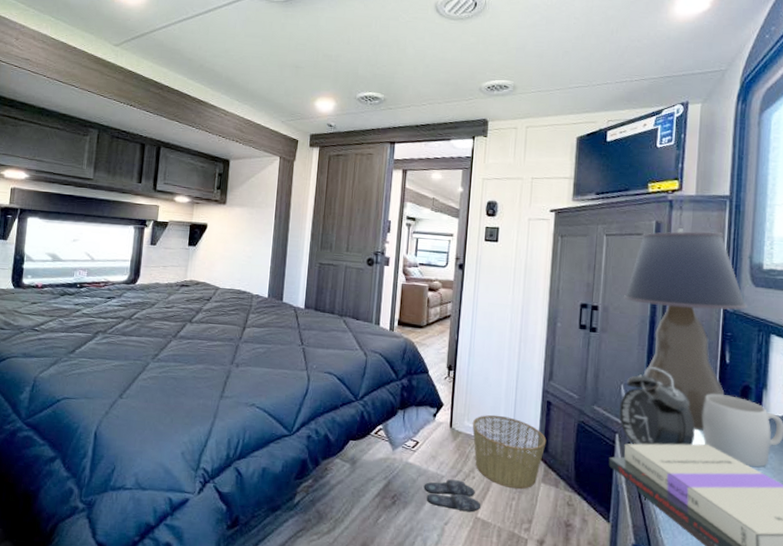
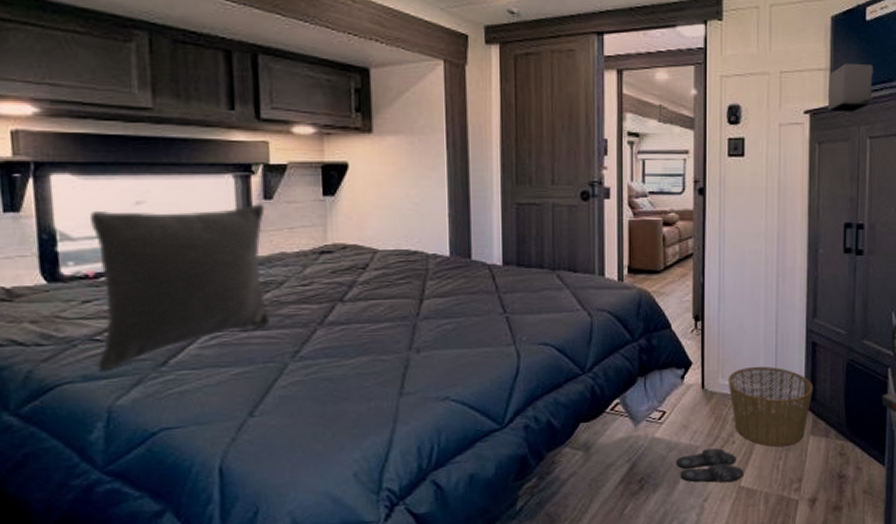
pillow: none [33,243,151,351] -> present [90,203,269,370]
decorative box: none [570,174,612,213] -> present [827,64,873,112]

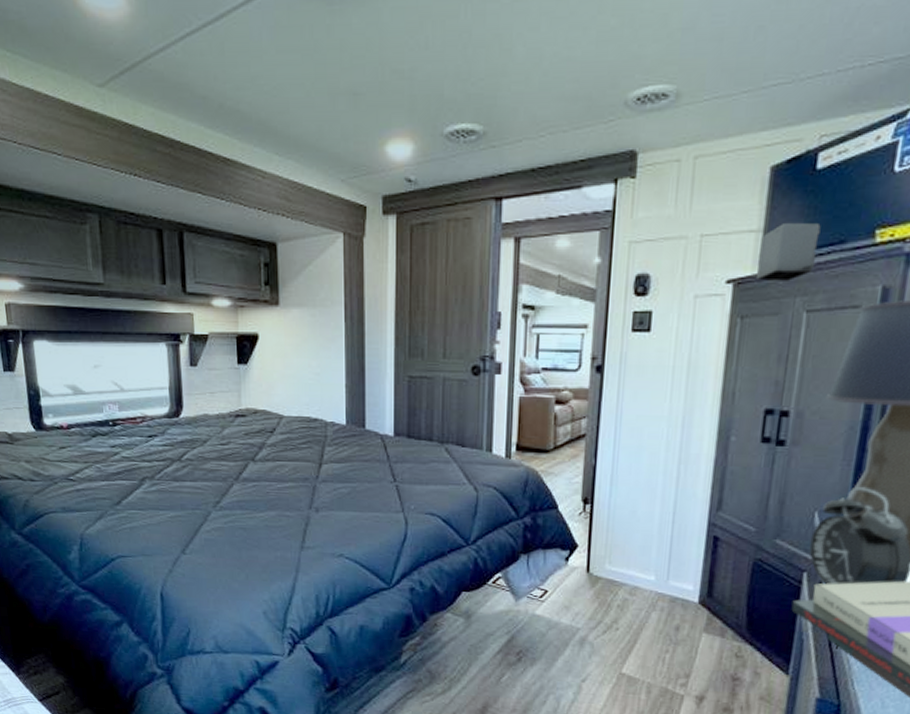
pillow: present [90,203,269,370] -> none [62,370,196,504]
slippers: present [676,448,744,483] -> none [555,632,627,668]
basket: present [727,366,814,447] -> none [615,555,711,640]

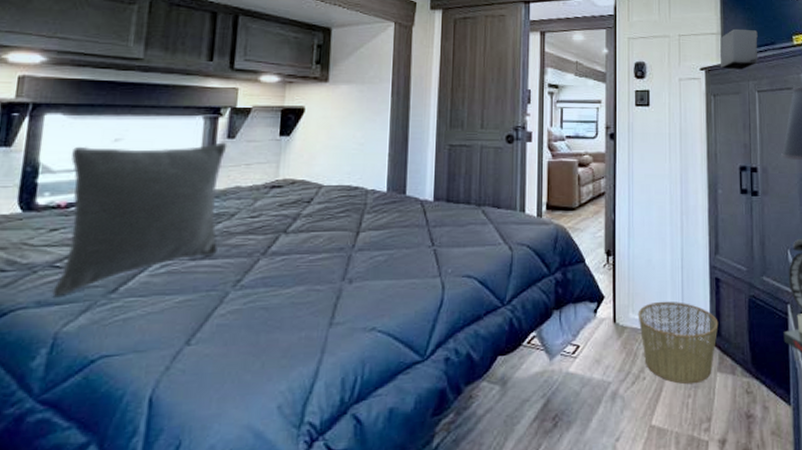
pillow: none [62,370,196,504] -> present [52,142,228,296]
basket: none [615,555,711,640] -> present [638,301,719,384]

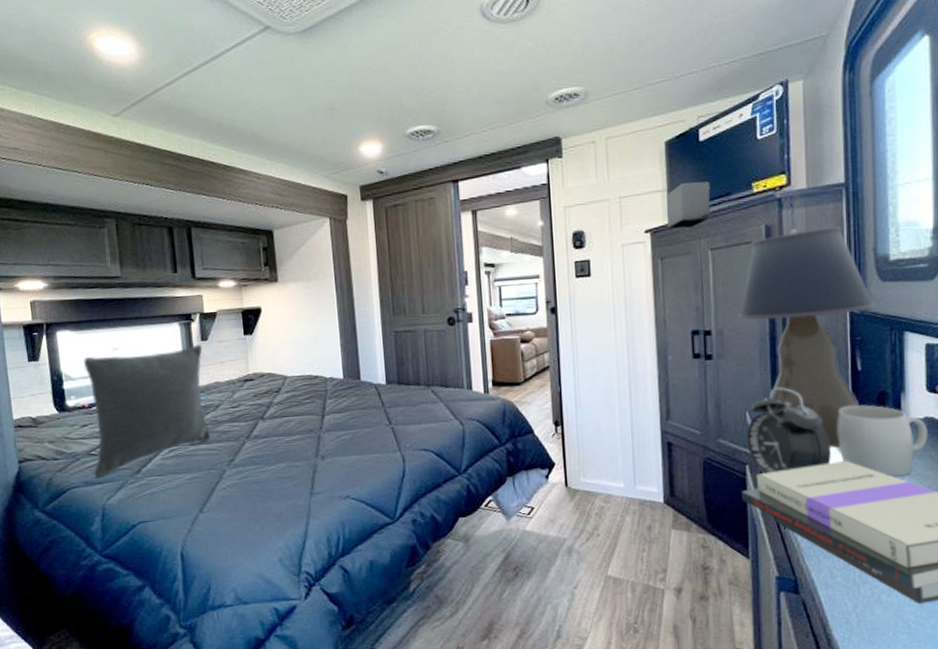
basket: present [638,301,719,384] -> none [589,465,672,540]

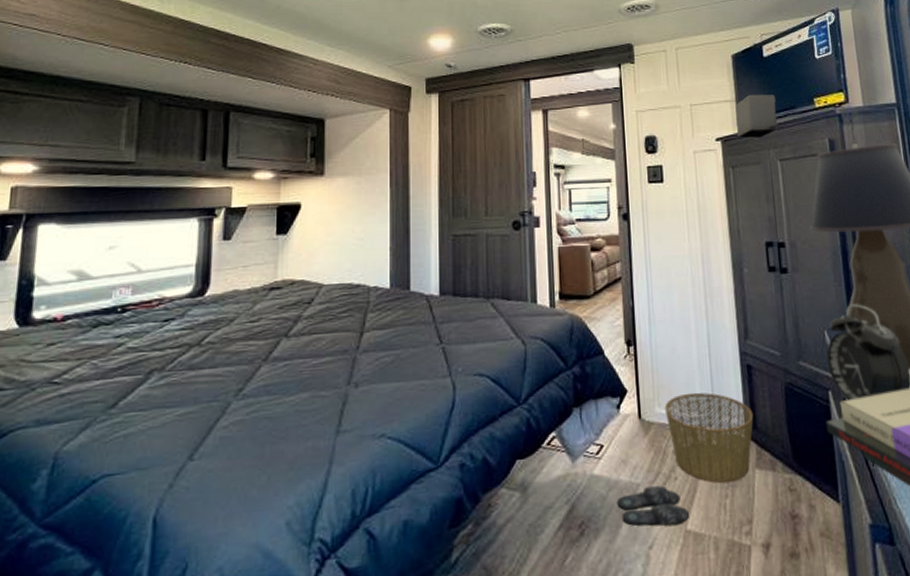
pillow: present [84,344,210,477] -> none [52,244,223,414]
slippers: none [546,540,610,572] -> present [617,485,690,526]
basket: none [589,465,672,540] -> present [664,392,754,483]

